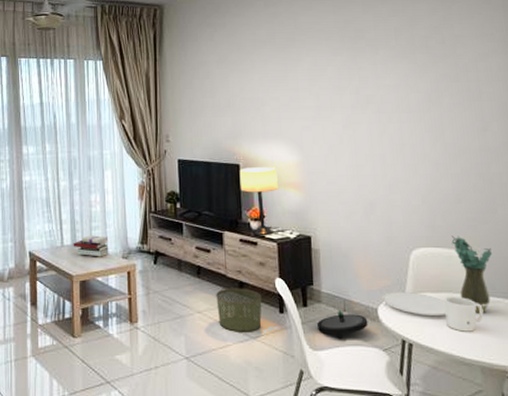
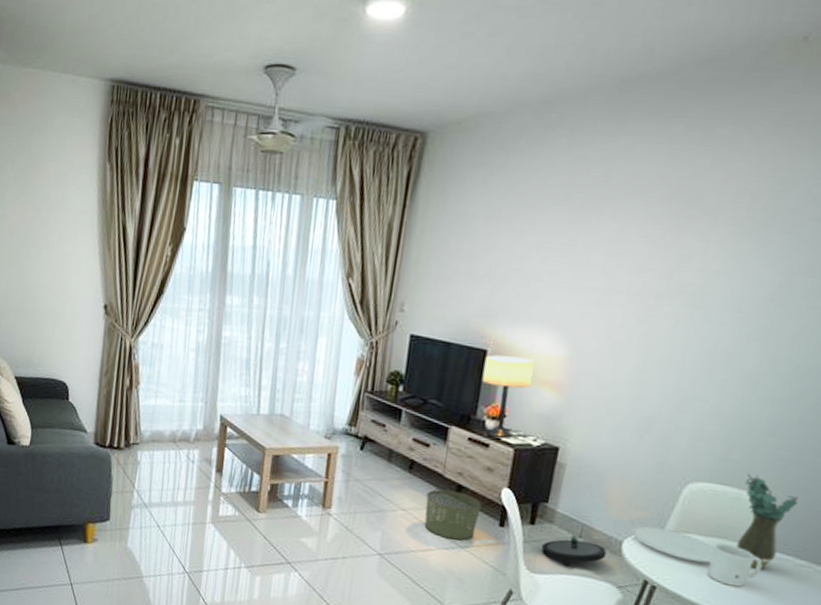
books: present [73,235,109,257] -> none [270,407,311,433]

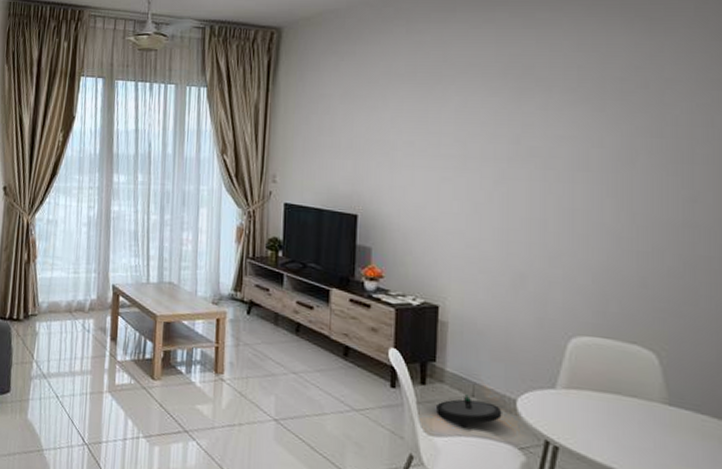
basket: present [424,487,482,541] -> none [315,349,370,404]
table lamp: present [481,355,534,439] -> none [355,219,403,300]
plate: present [631,526,715,563] -> none [524,383,611,421]
mug: present [707,542,763,587] -> none [607,398,663,446]
vase: present [736,474,798,569] -> none [627,326,684,426]

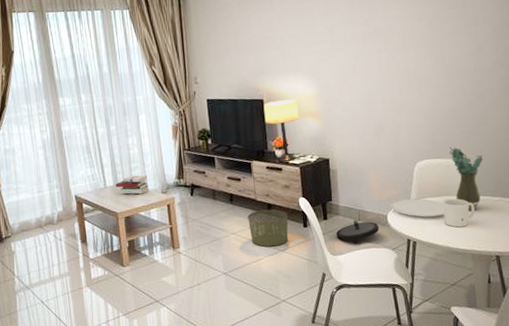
books: none [159,275,198,300] -> present [115,175,149,195]
basket: none [315,349,370,404] -> present [248,209,289,247]
table lamp: none [355,219,403,300] -> present [263,99,299,163]
plate: none [524,383,611,421] -> present [391,198,445,217]
mug: none [607,398,663,446] -> present [442,198,475,228]
vase: none [627,326,684,426] -> present [449,146,483,211]

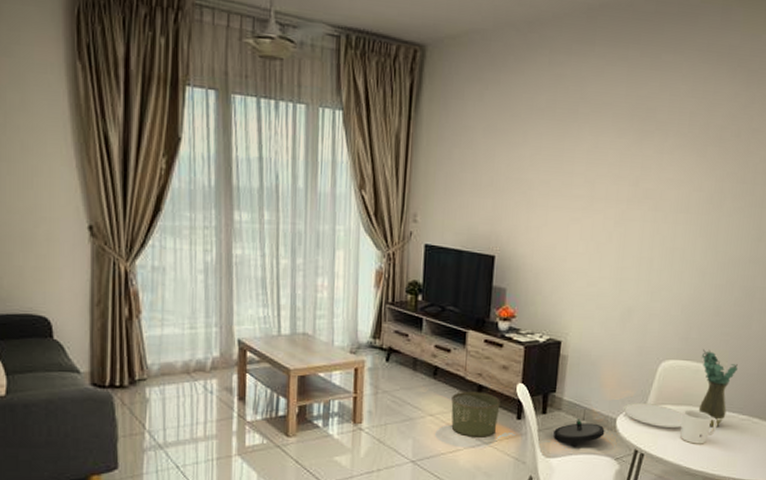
books: present [115,175,149,195] -> none [292,325,335,351]
table lamp: present [263,99,299,163] -> none [492,260,535,338]

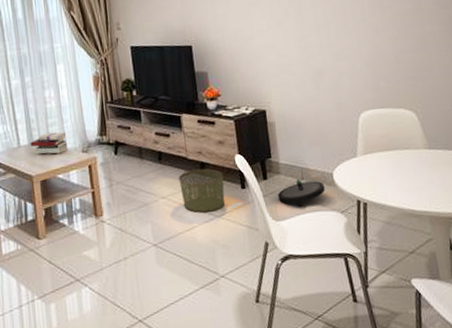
books: none [292,325,335,351] -> present [30,132,68,155]
plate: present [623,403,684,428] -> none [336,153,396,175]
mug: present [679,409,718,444] -> none [392,152,429,186]
vase: present [698,349,738,427] -> none [395,95,434,167]

